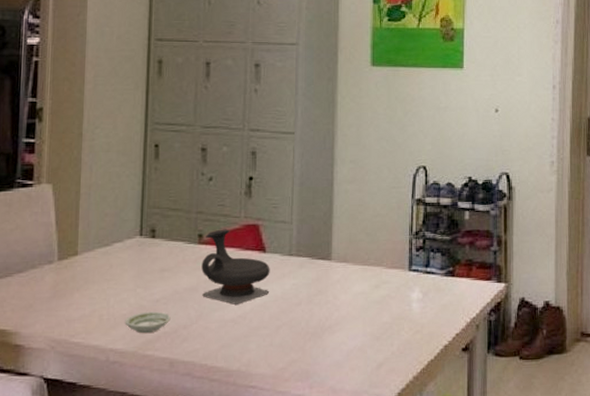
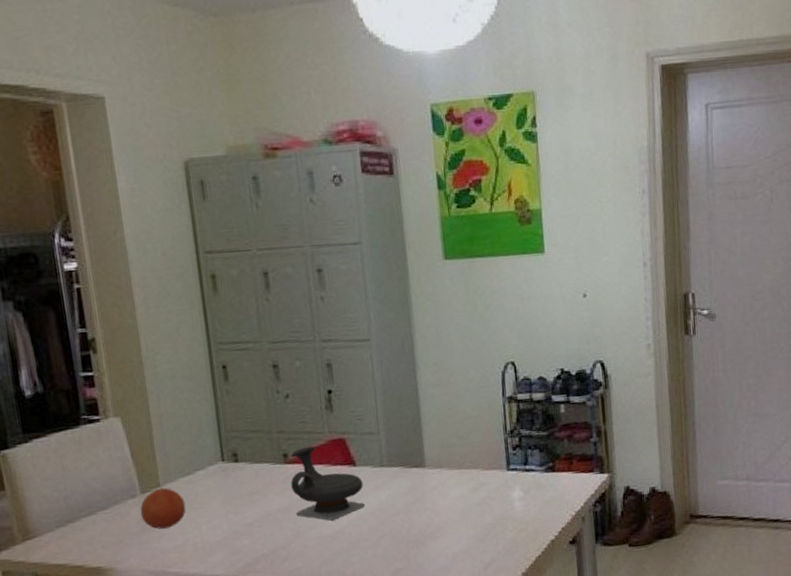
fruit: none [54,256,99,297] -> present [140,487,186,529]
saucer: present [124,311,171,334] -> none [220,534,268,558]

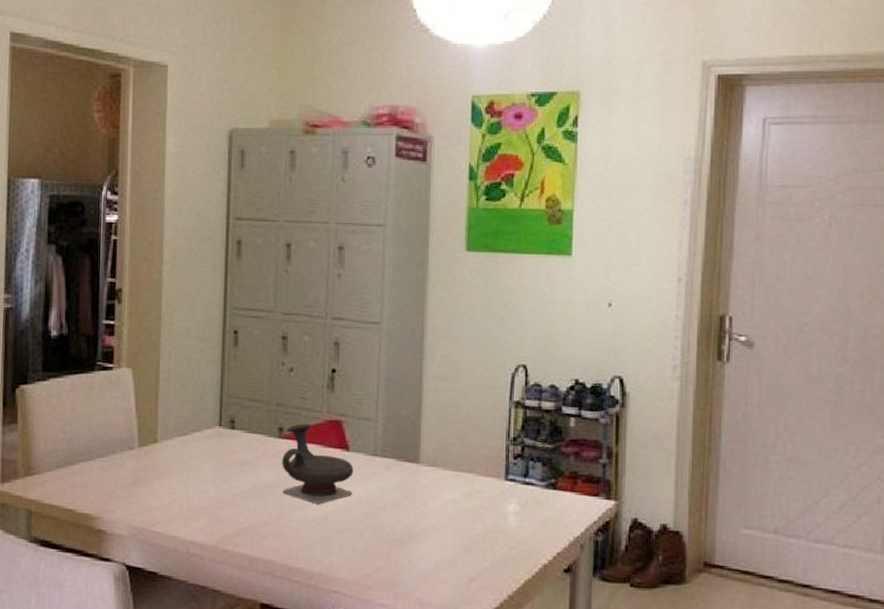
fruit: present [140,487,186,529] -> none [134,444,178,485]

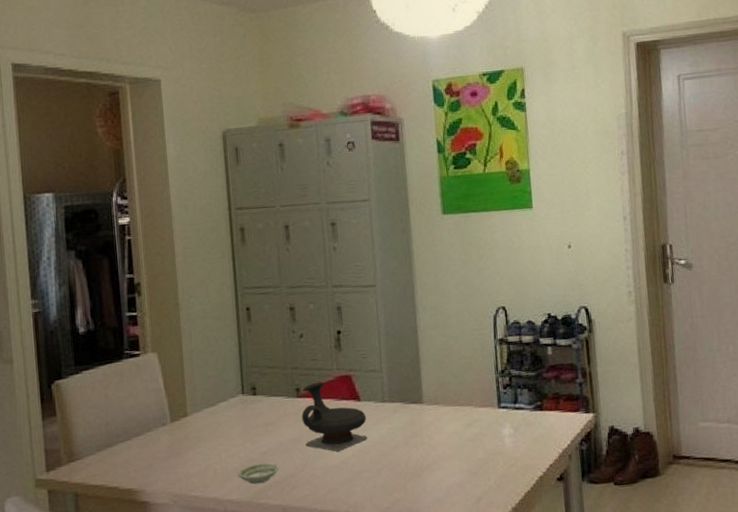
saucer: none [204,505,251,528] -> present [237,462,279,484]

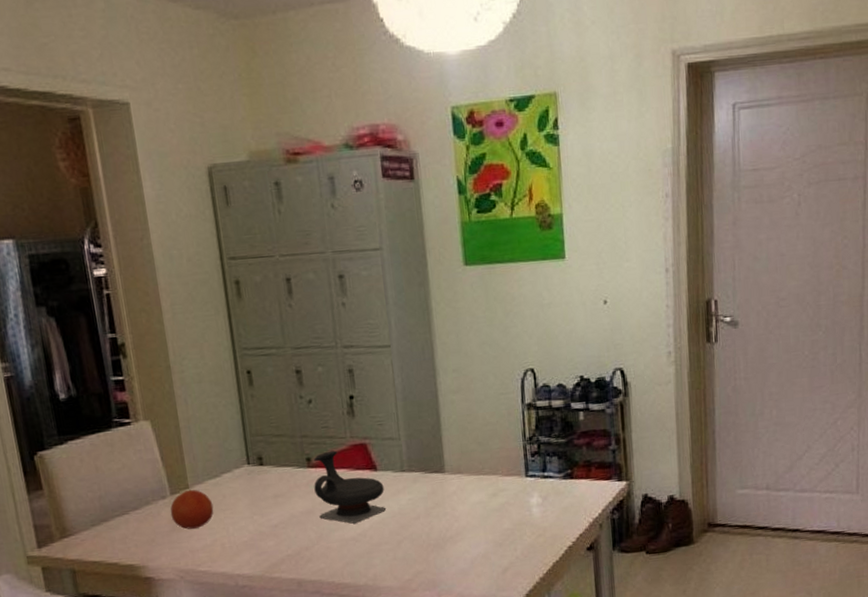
fruit: none [169,417,209,455] -> present [170,489,214,530]
saucer: present [237,462,279,484] -> none [247,536,292,558]

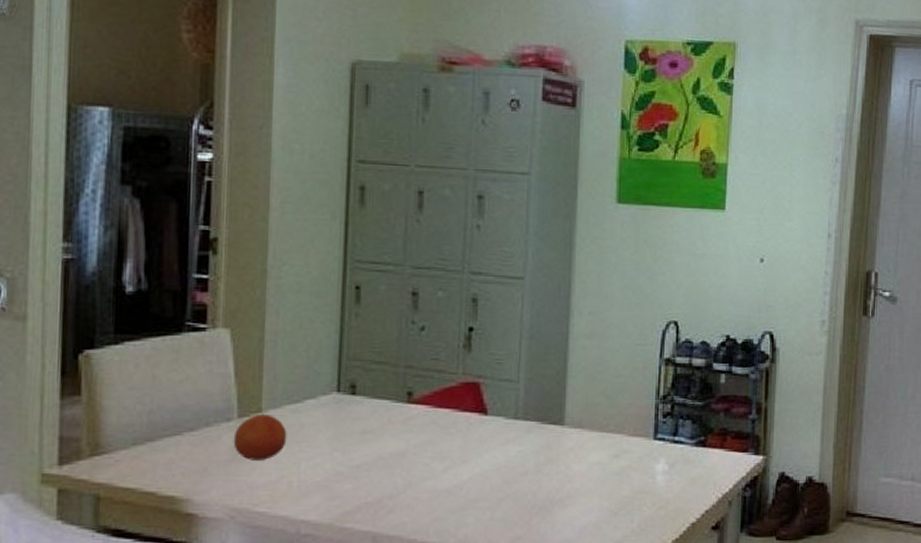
teapot: present [314,450,387,524] -> none [411,387,492,473]

